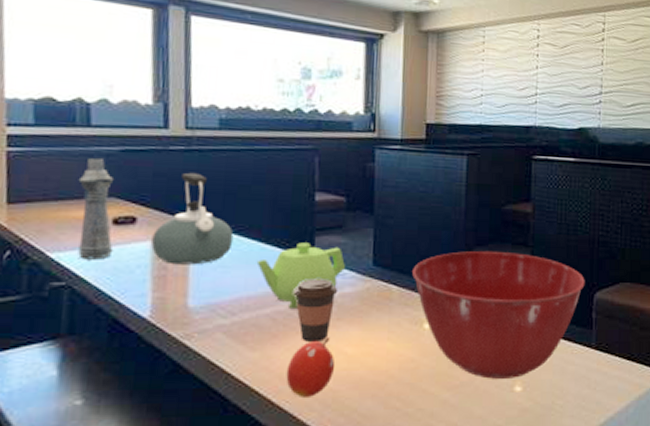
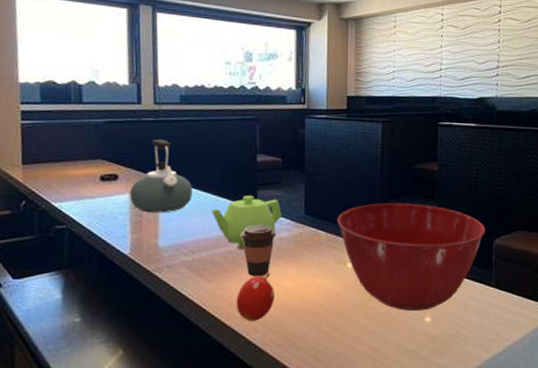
bottle: present [78,157,115,260] -> none [74,127,101,209]

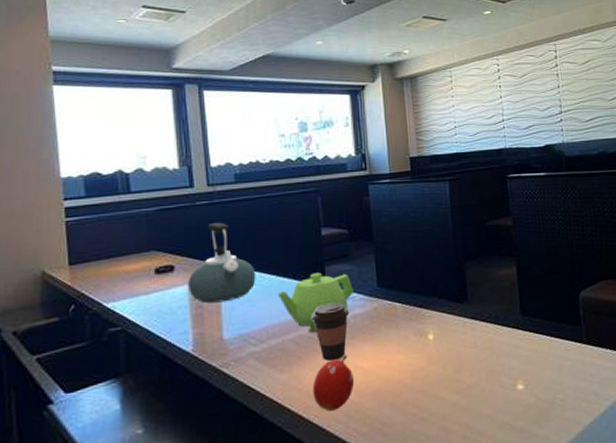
mixing bowl: present [337,203,485,311] -> none [413,263,570,380]

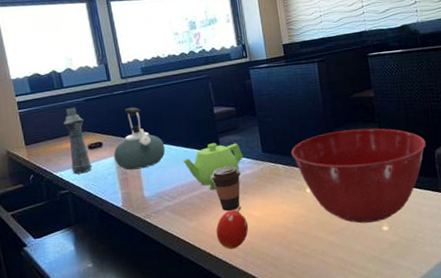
bottle: none [124,218,158,306] -> present [63,107,92,174]
mixing bowl: none [413,263,570,380] -> present [291,128,426,224]

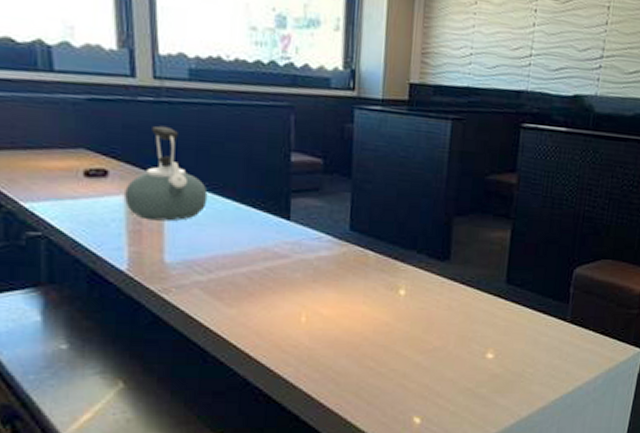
bottle: present [63,107,92,174] -> none [45,105,87,212]
teapot: present [183,143,243,190] -> none [231,203,321,269]
coffee cup: present [211,166,241,211] -> none [269,240,314,302]
fruit: present [216,207,249,249] -> none [263,299,311,353]
mixing bowl: present [291,128,426,224] -> none [389,220,566,346]

